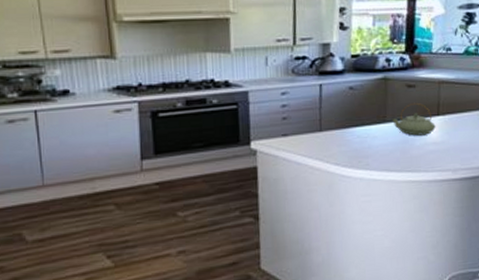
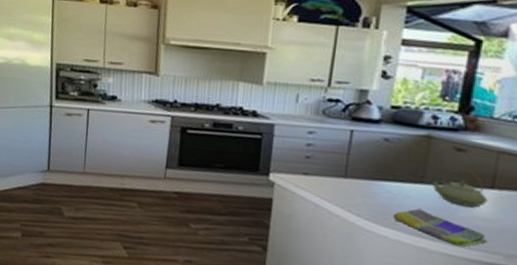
dish towel: none [365,146,440,172] -> present [393,208,488,247]

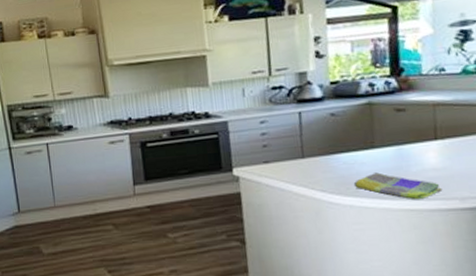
teapot: present [430,168,488,208] -> none [380,126,435,162]

